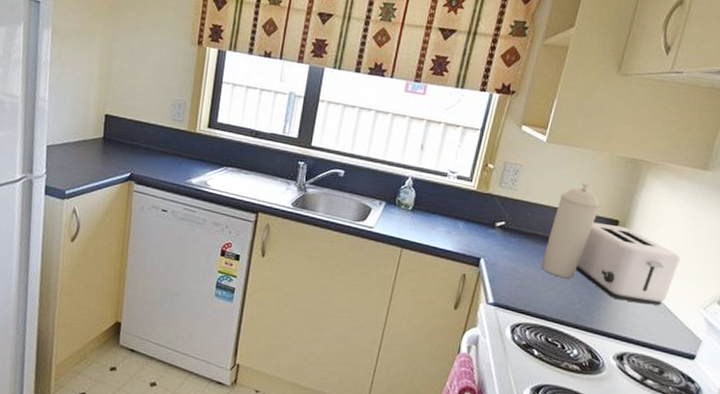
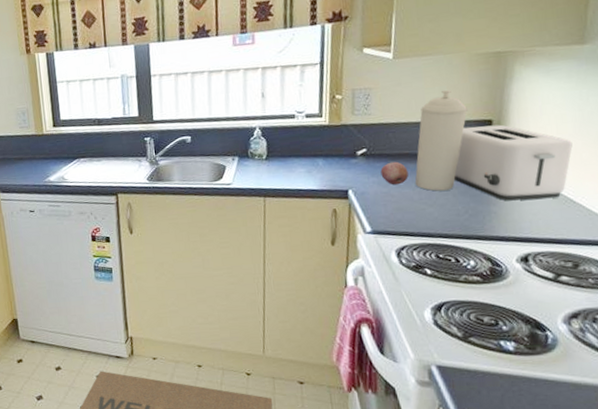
fruit: none [513,239,538,263] -> present [380,161,408,185]

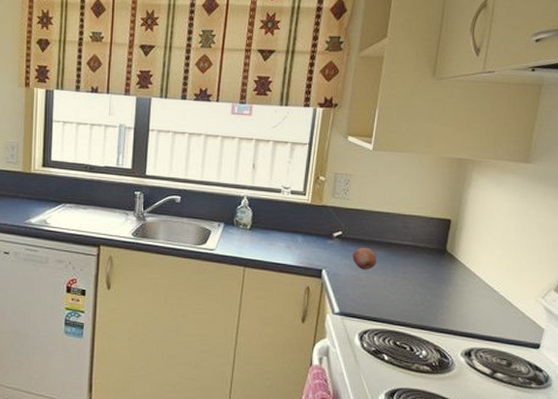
canister: present [414,89,468,191] -> none [381,186,431,281]
toaster: present [453,124,573,201] -> none [414,223,514,299]

